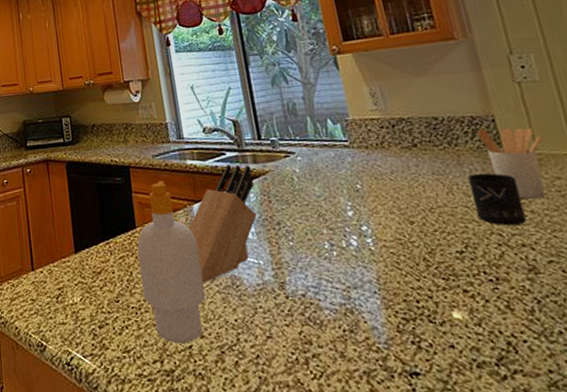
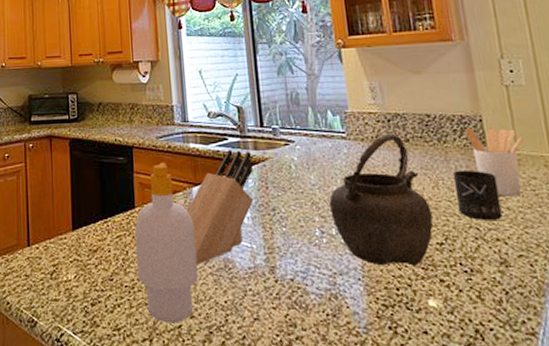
kettle: none [336,140,451,278] -> present [329,134,433,266]

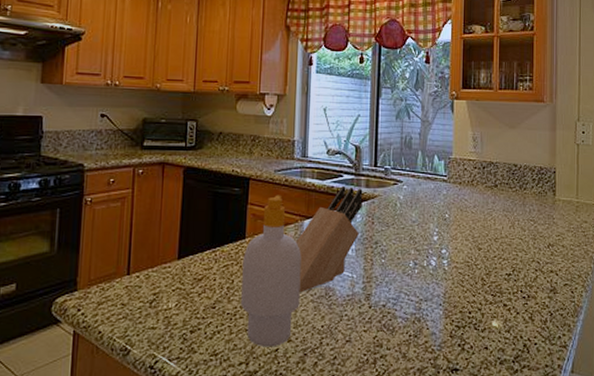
kettle: present [329,134,433,266] -> none [425,180,507,293]
mug: present [452,169,503,220] -> none [526,213,558,255]
utensil holder: present [464,127,524,196] -> none [541,178,583,236]

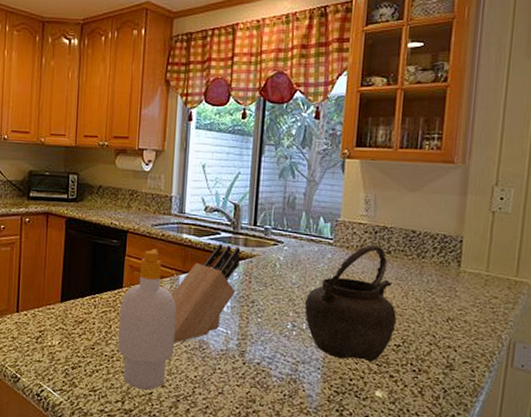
kettle: none [425,180,507,293] -> present [305,245,397,362]

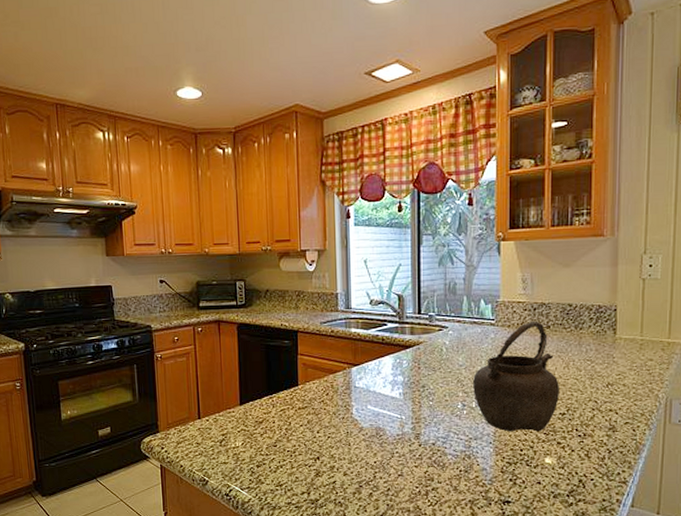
soap bottle: present [118,248,177,390] -> none [298,345,353,480]
knife block: present [171,243,241,343] -> none [345,333,408,433]

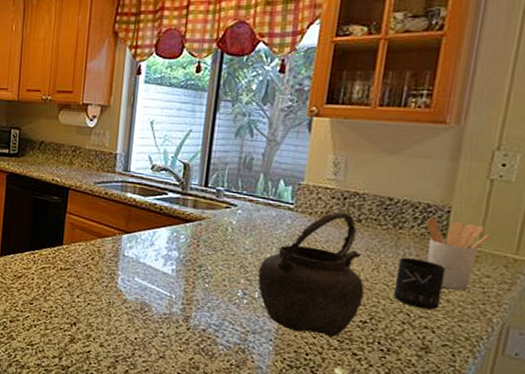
mug: none [582,352,619,395] -> present [393,257,446,310]
utensil holder: none [599,316,649,375] -> present [426,217,491,291]

